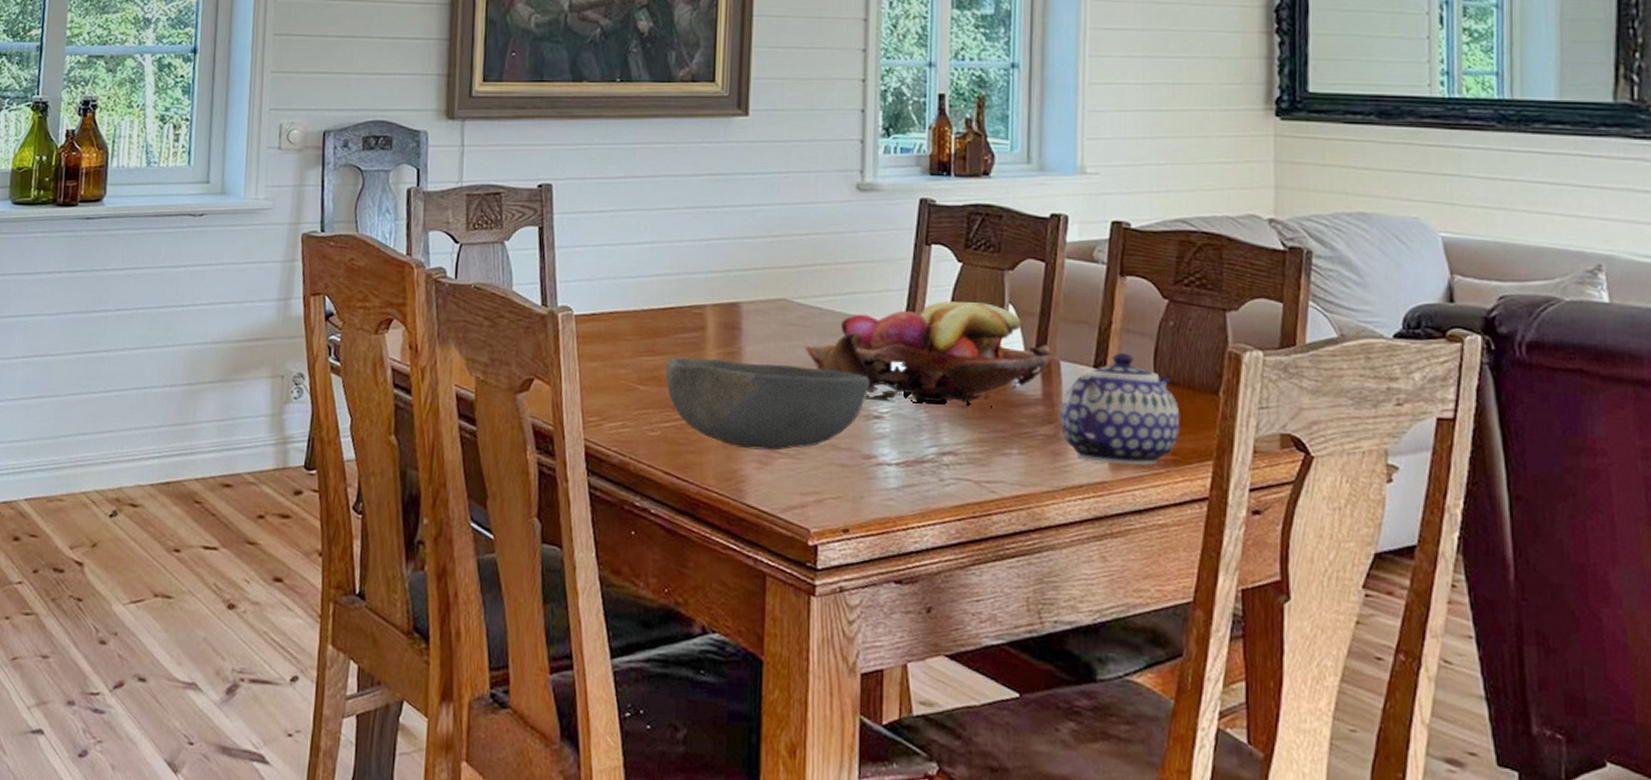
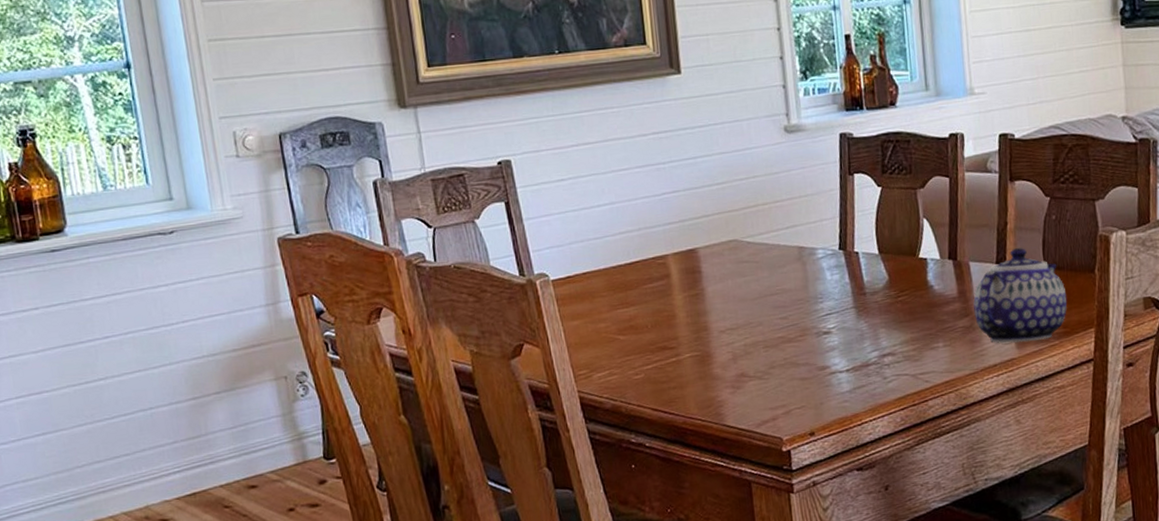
bowl: present [665,357,870,451] -> none [639,296,817,378]
fruit basket: present [805,301,1052,407] -> none [758,220,963,319]

